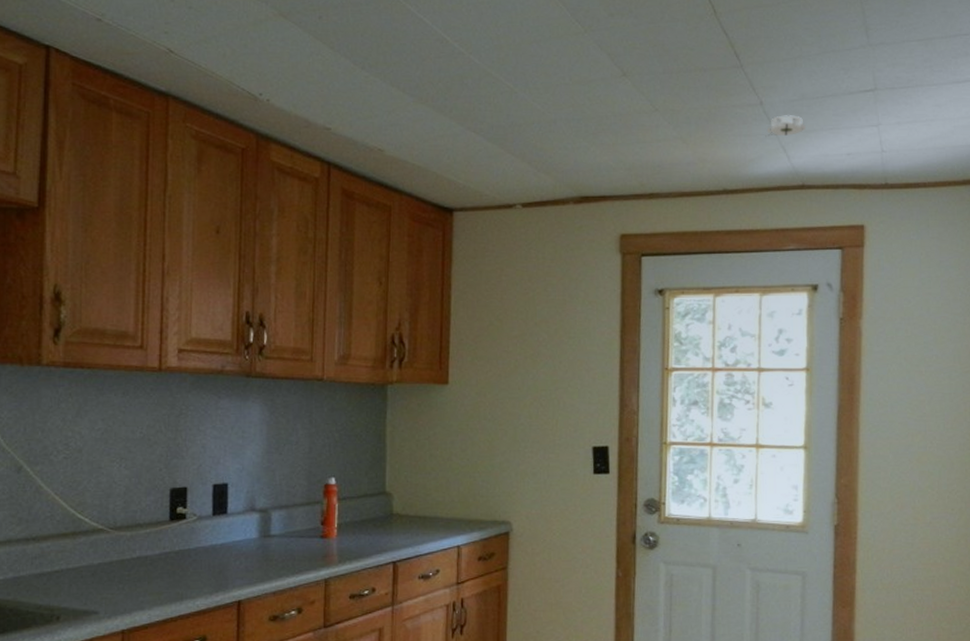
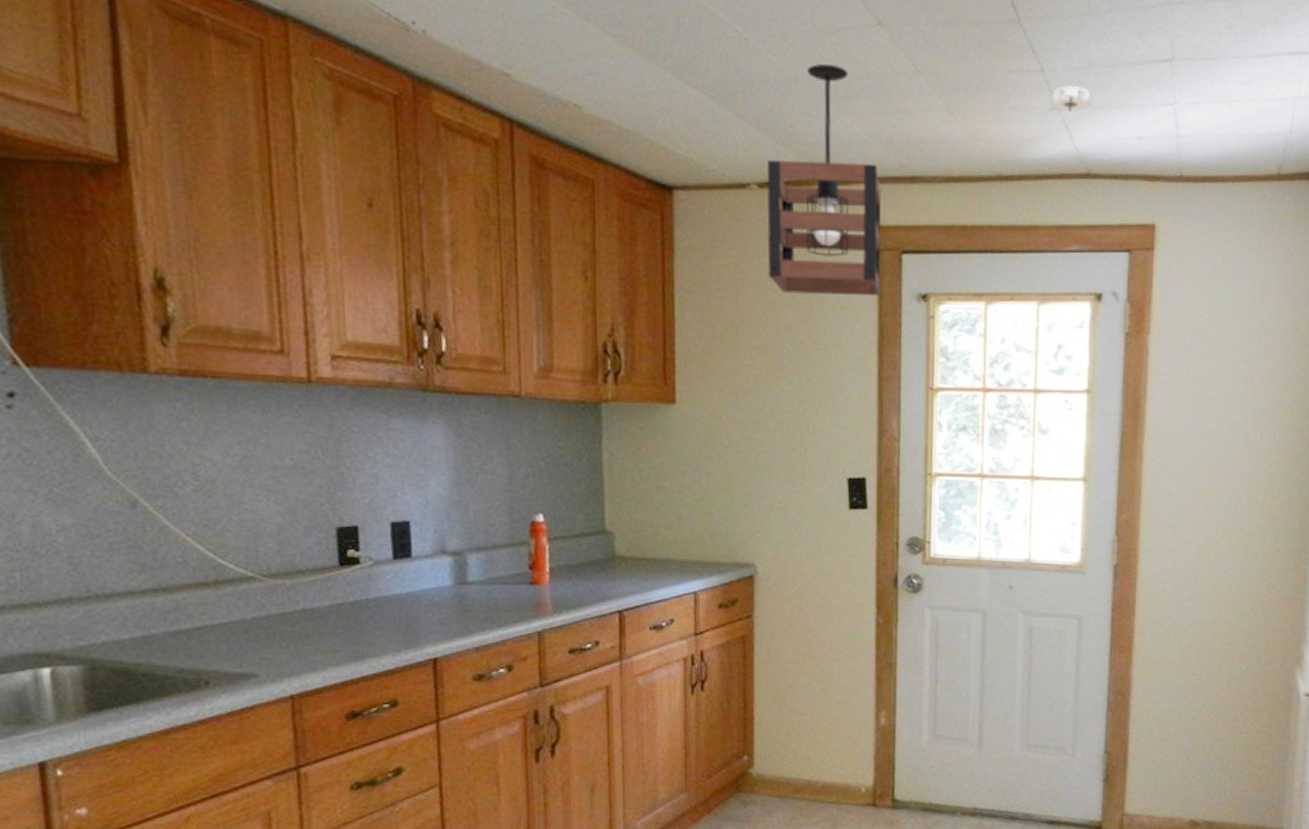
pendant light: none [528,107,625,292] -> present [766,63,882,296]

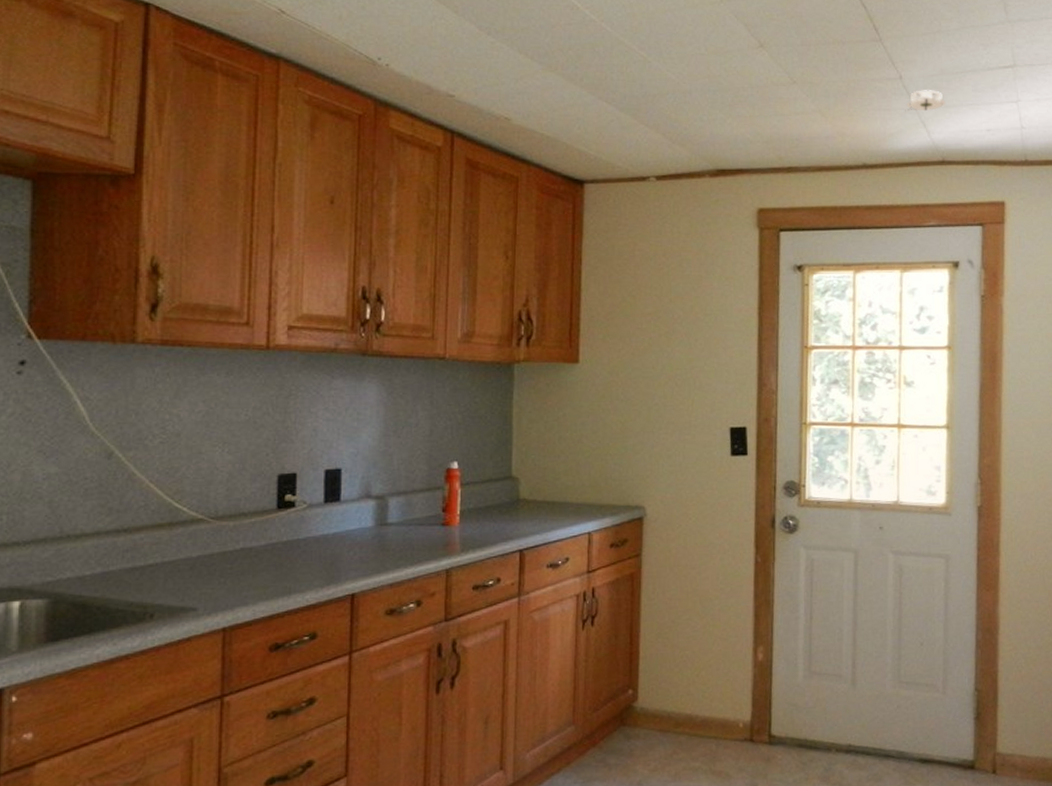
pendant light: present [766,63,882,296] -> none [663,78,762,268]

